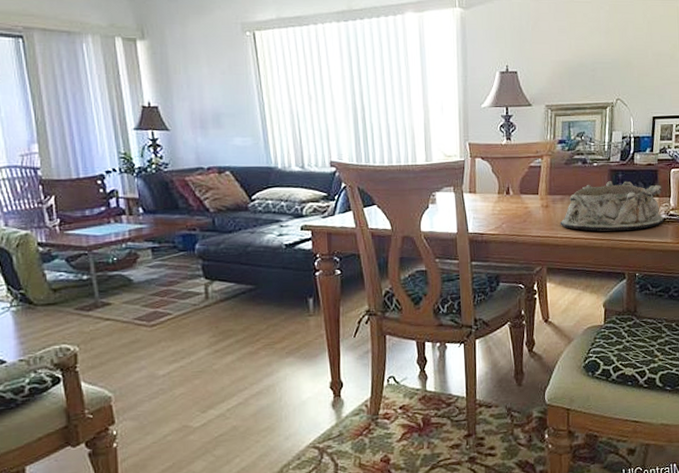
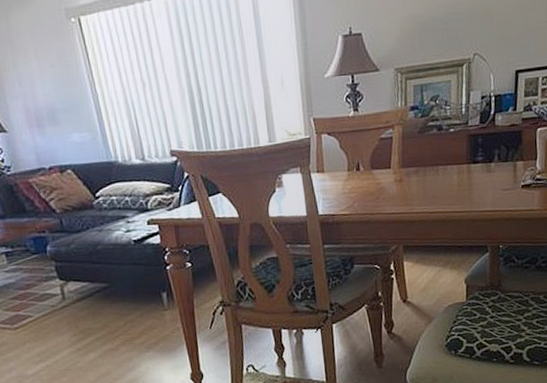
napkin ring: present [560,181,664,231] -> none [415,146,530,204]

